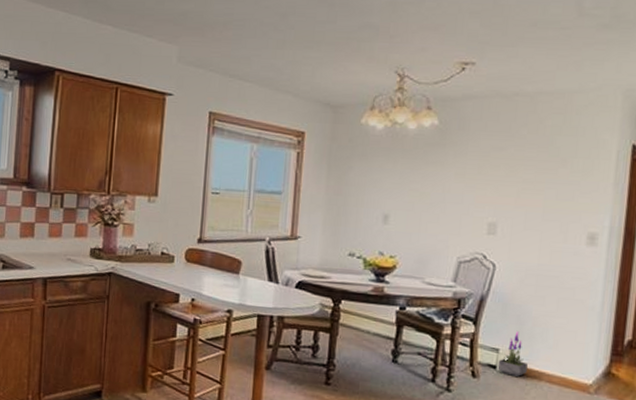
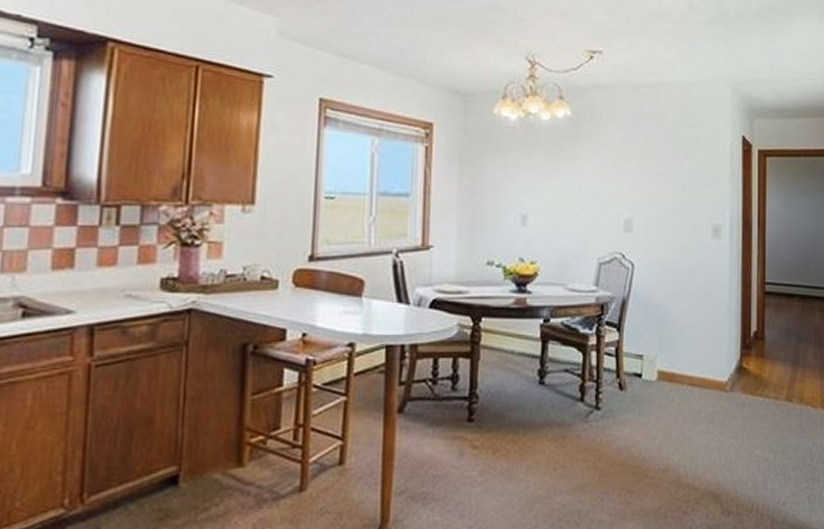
potted plant: present [497,332,528,377] -> none [642,334,670,383]

